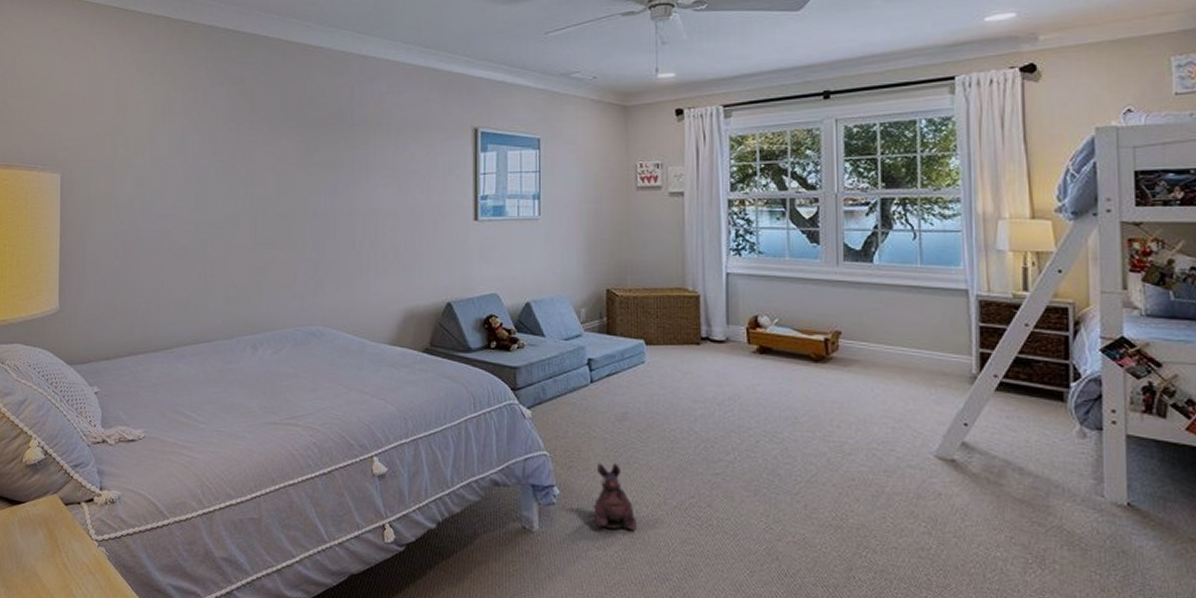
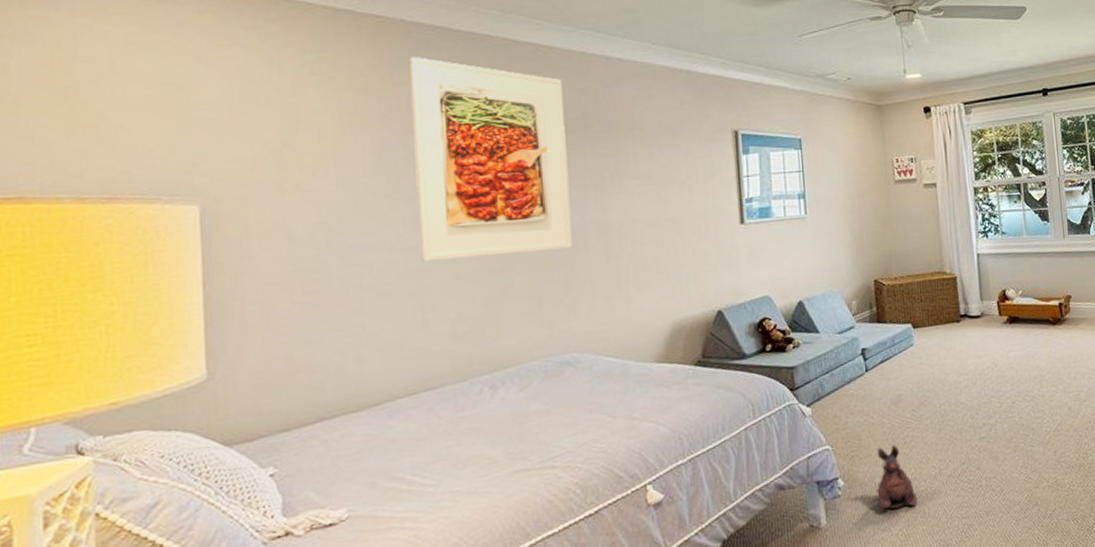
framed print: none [206,56,324,232] -> present [409,57,572,262]

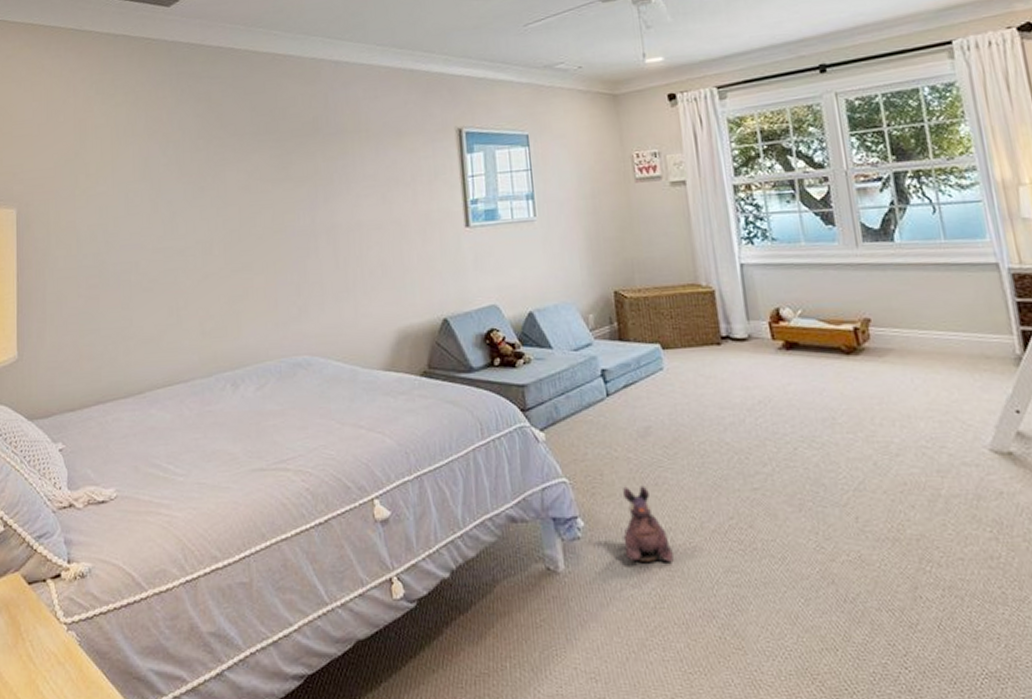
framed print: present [409,57,572,262] -> none [170,72,304,261]

